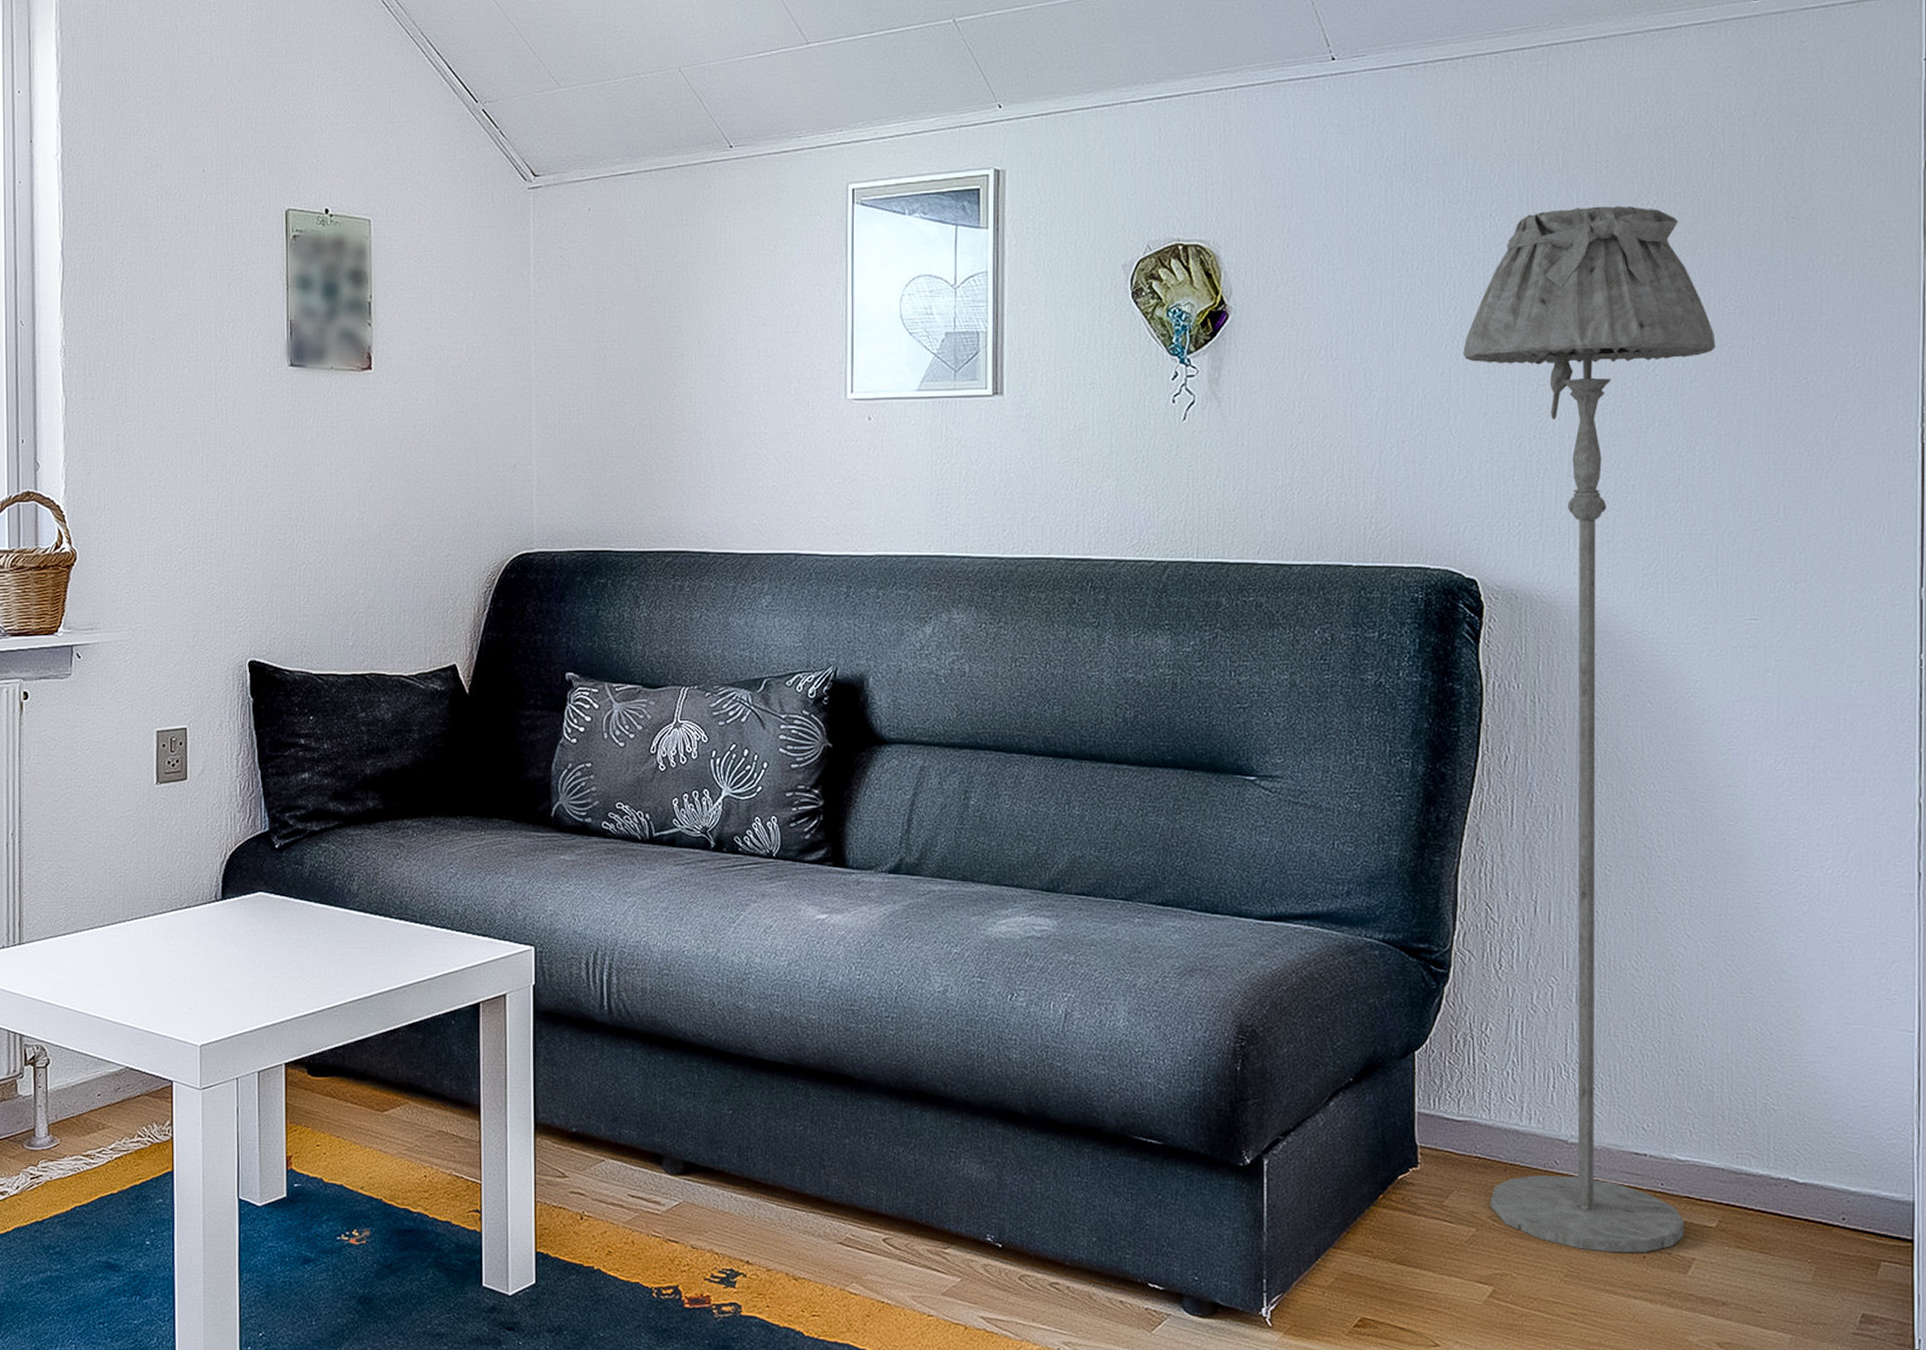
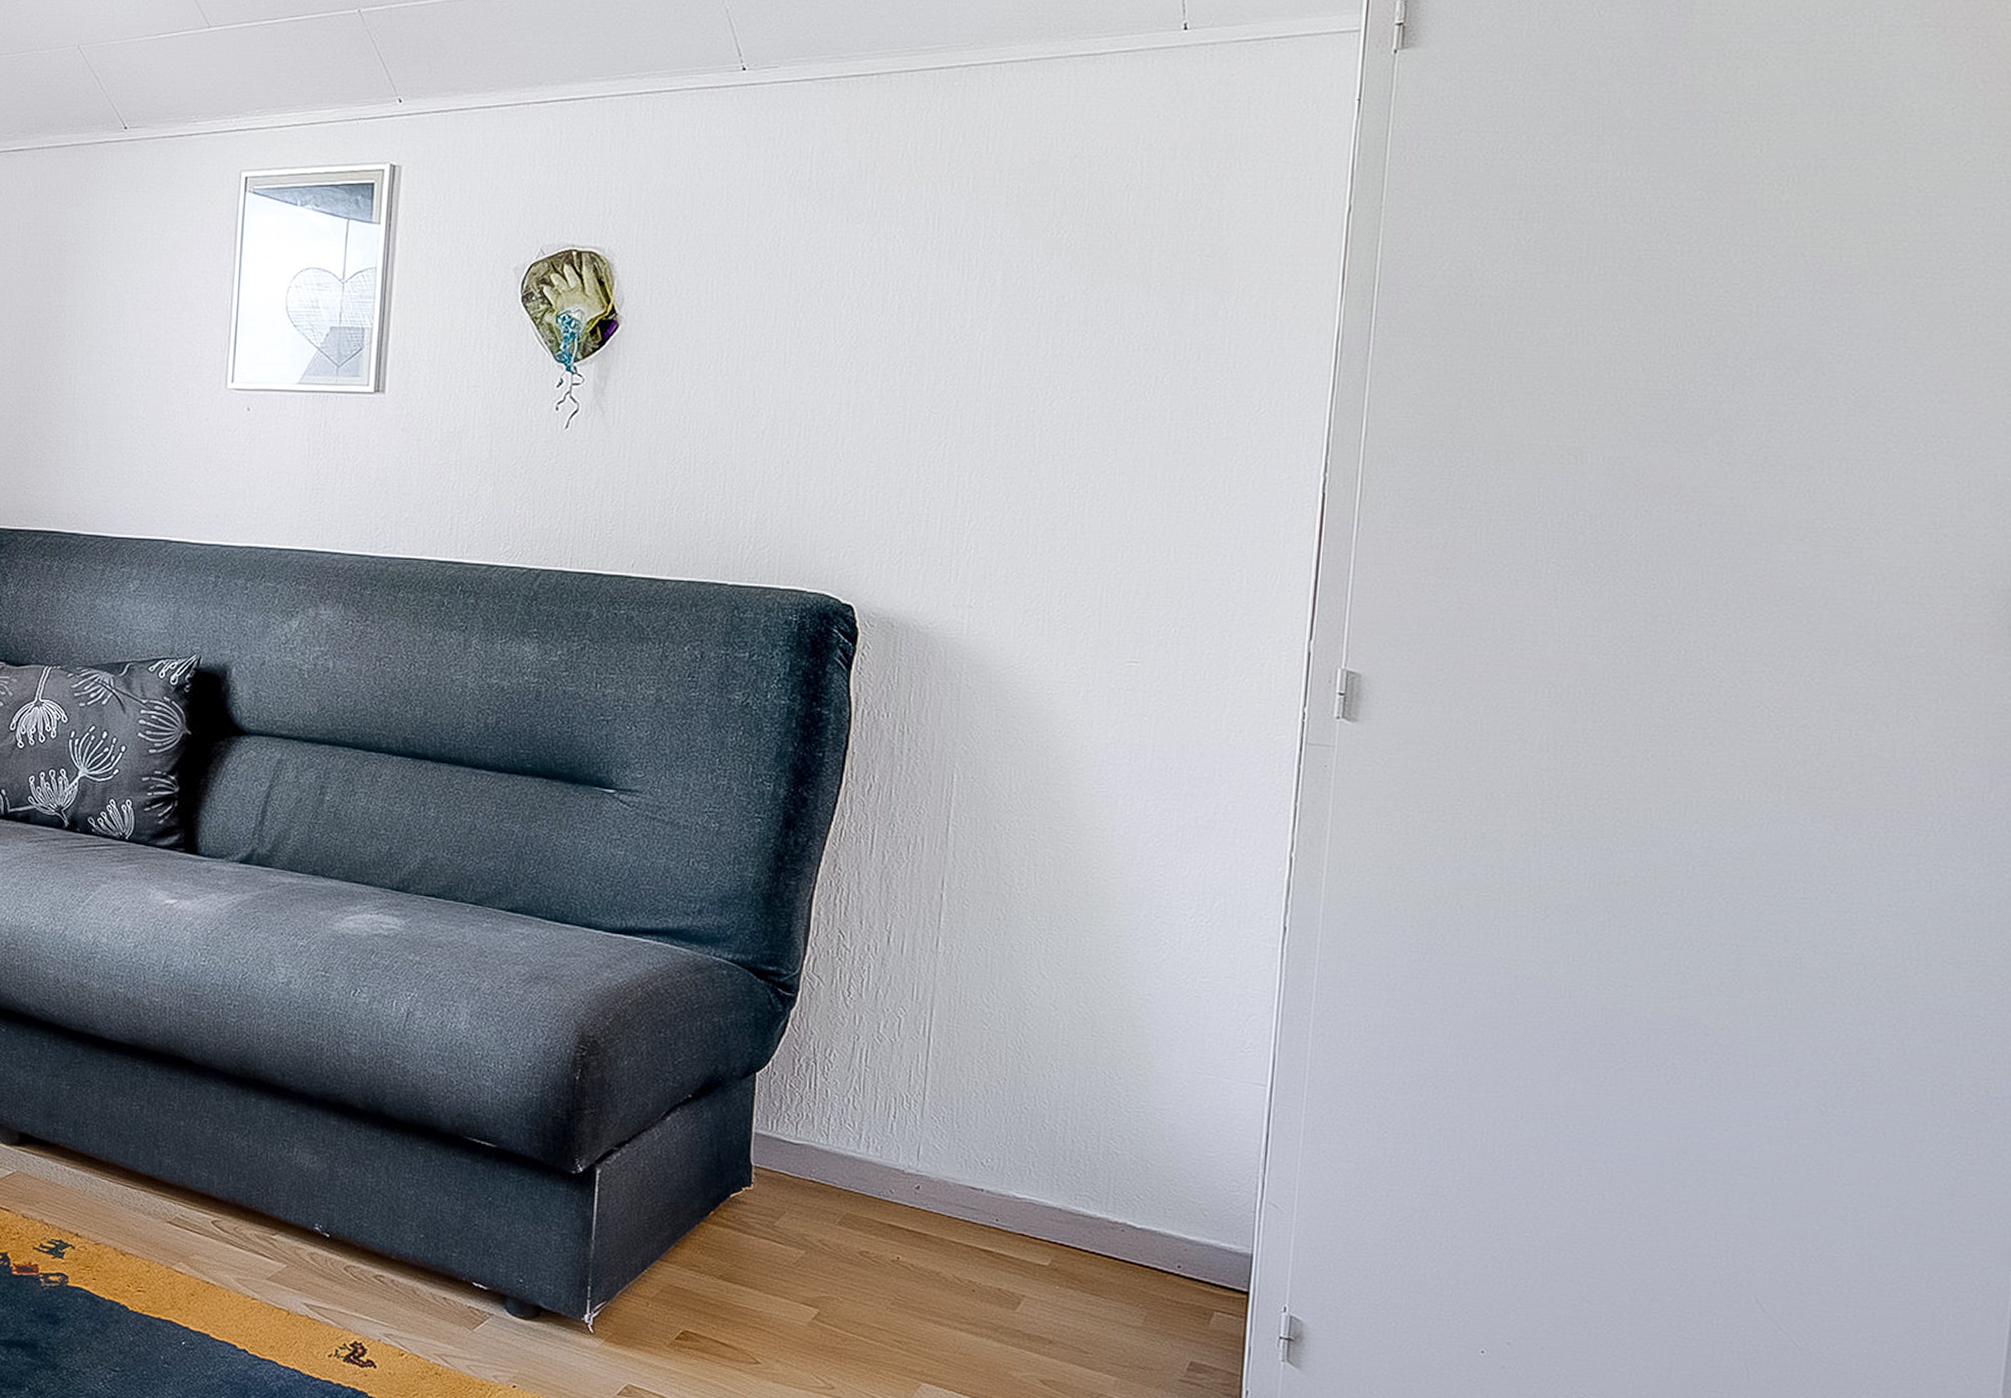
floor lamp: present [1463,206,1715,1253] -> none [821,233,1117,1286]

